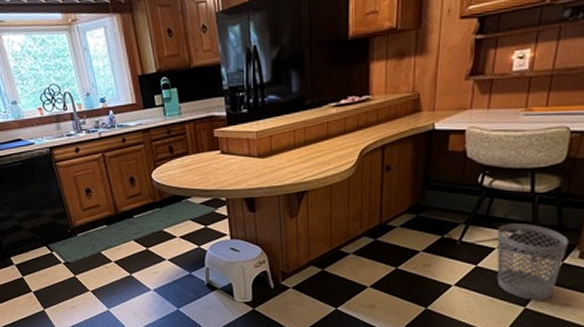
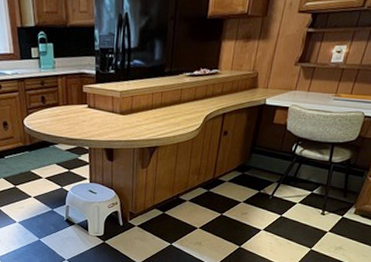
wastebasket: present [497,223,569,301] -> none [294,184,350,245]

